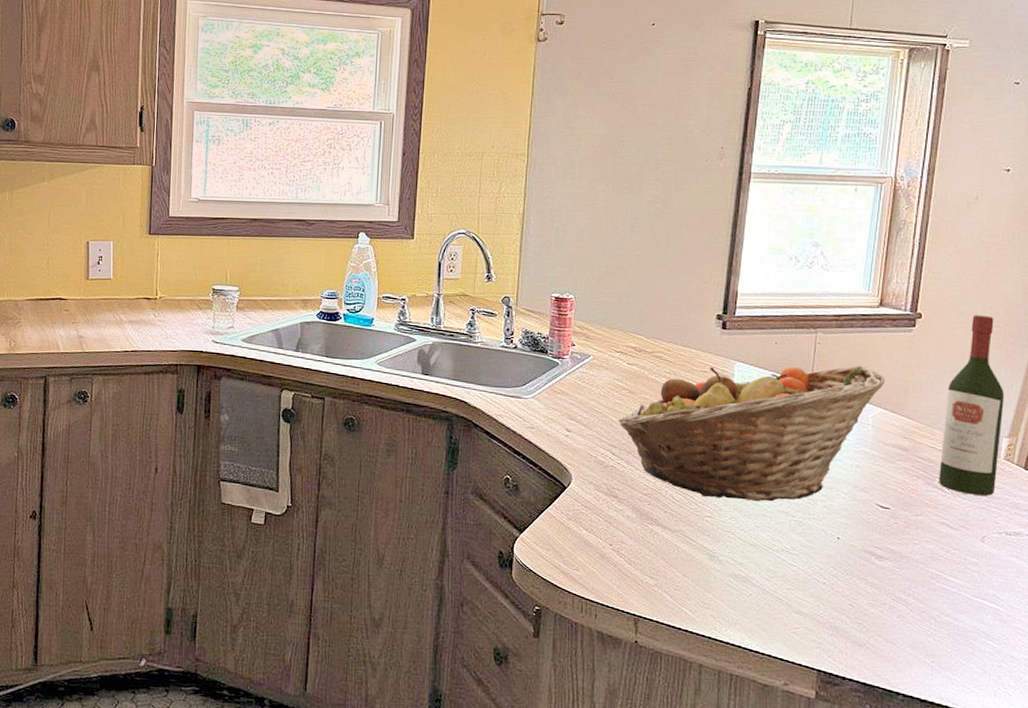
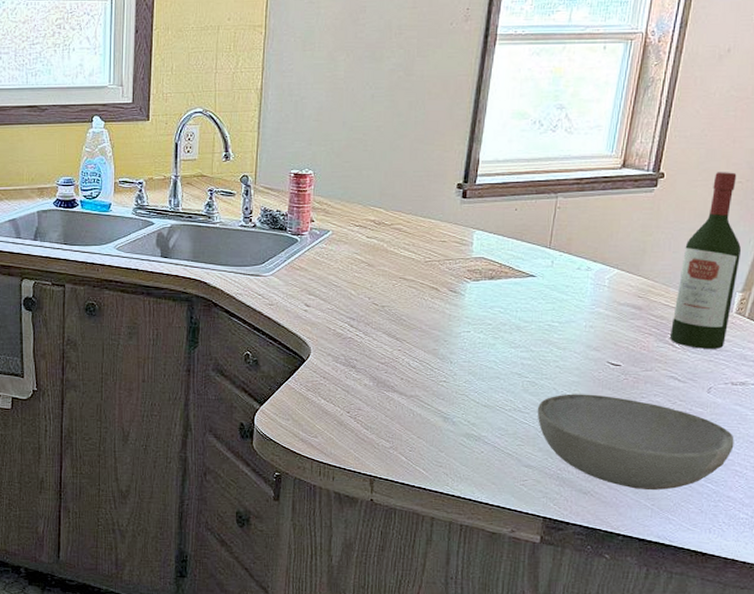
fruit basket: present [619,366,885,502] -> none [357,228,624,365]
bowl: none [806,536,1013,646] -> present [537,394,734,491]

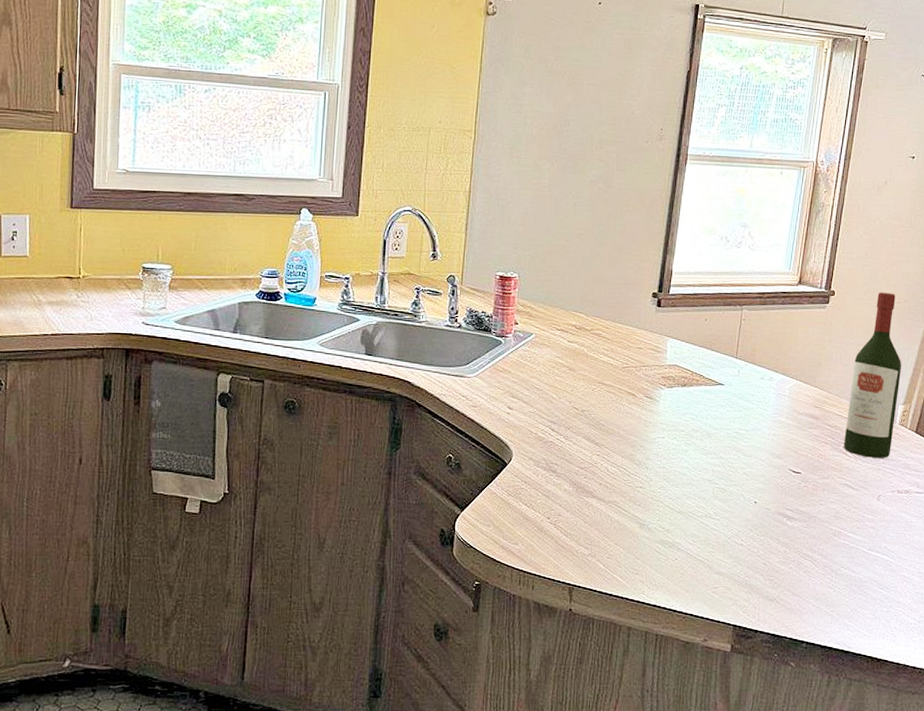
bowl: present [537,394,734,491] -> none [726,500,902,597]

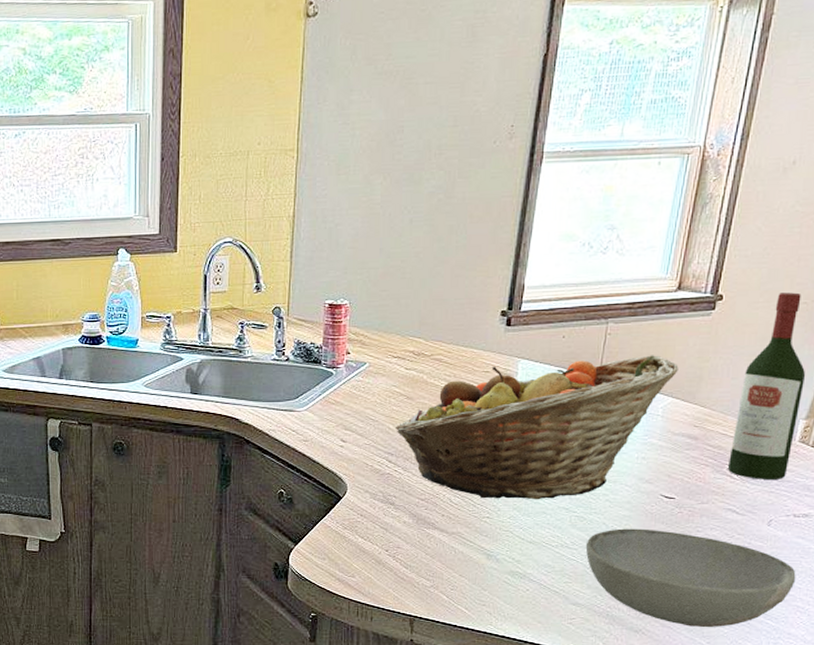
fruit basket: none [559,340,801,472] -> present [396,355,679,500]
bowl: none [726,500,902,597] -> present [585,528,796,628]

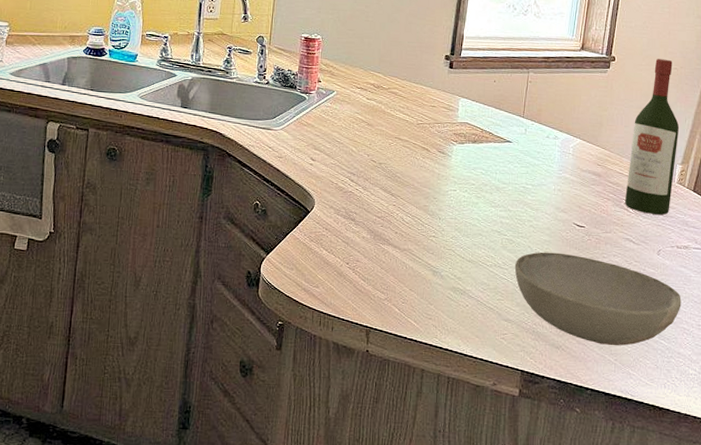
fruit basket: present [396,355,679,500] -> none [358,102,584,223]

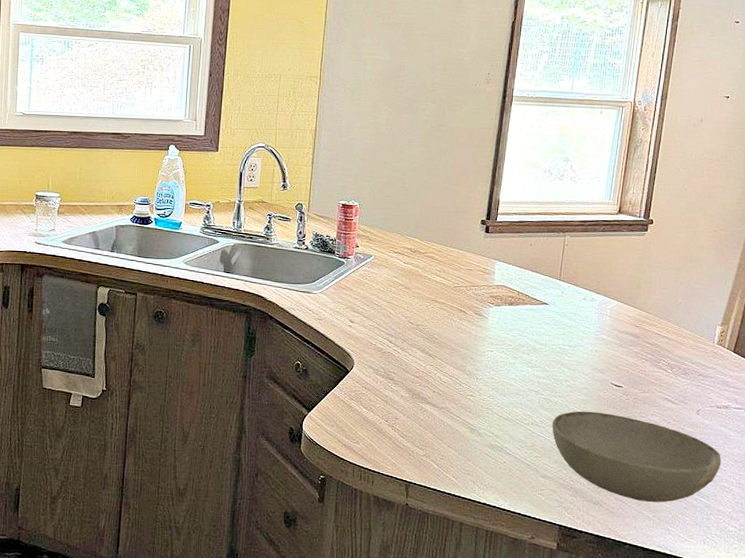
wine bottle: present [625,59,680,215] -> none [664,221,719,375]

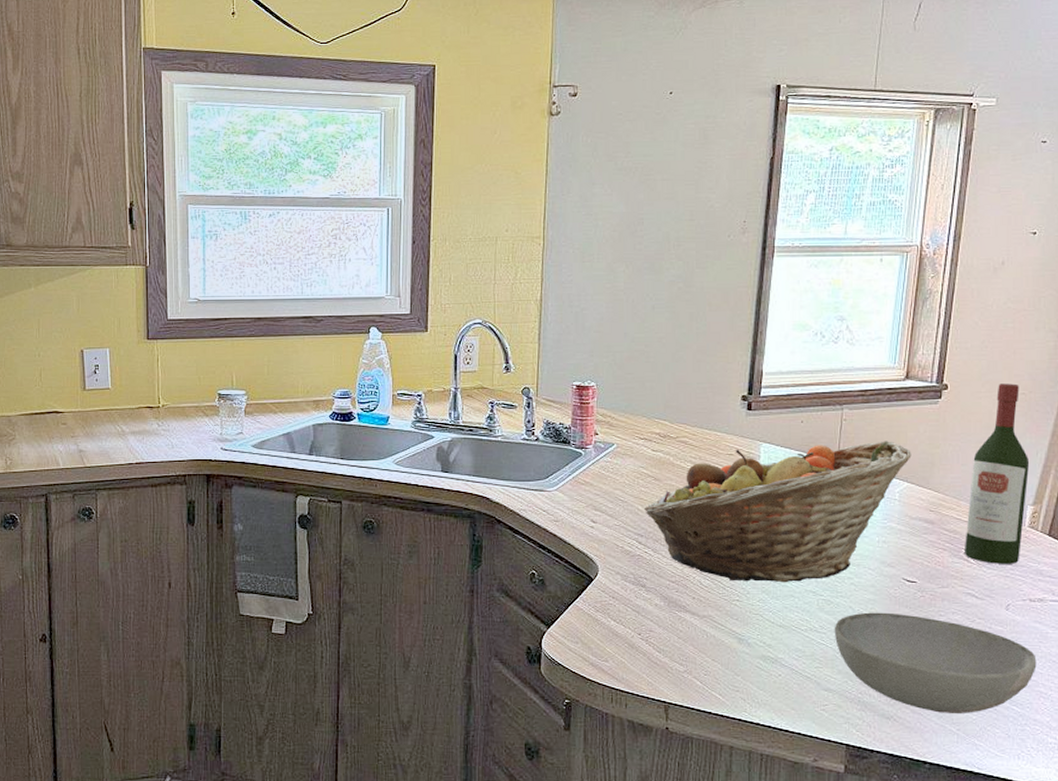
fruit basket: none [395,265,621,383] -> present [645,441,912,583]
wine bottle: none [664,221,719,375] -> present [965,383,1030,564]

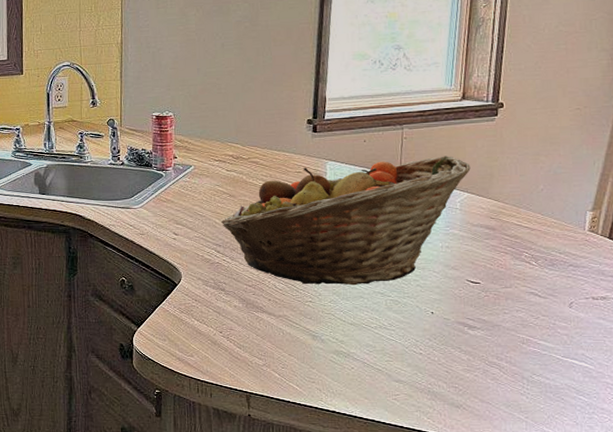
bowl: present [834,612,1037,714] -> none [402,311,602,404]
wine bottle: present [965,383,1030,564] -> none [526,100,587,265]

